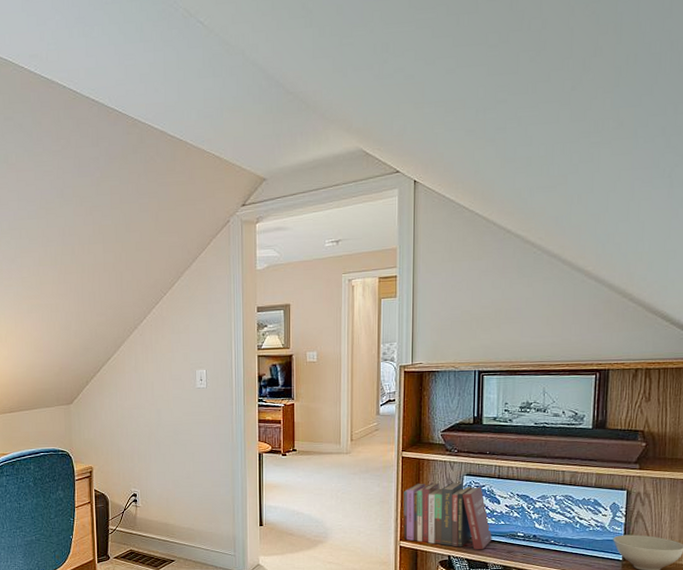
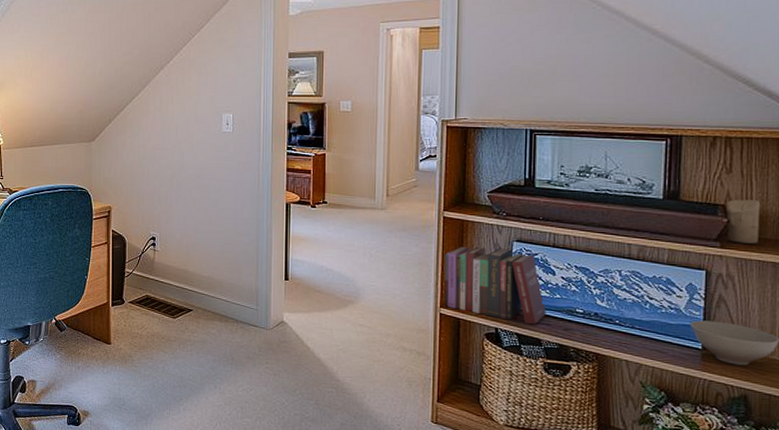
candle: none [644,423,674,464] -> present [726,199,761,244]

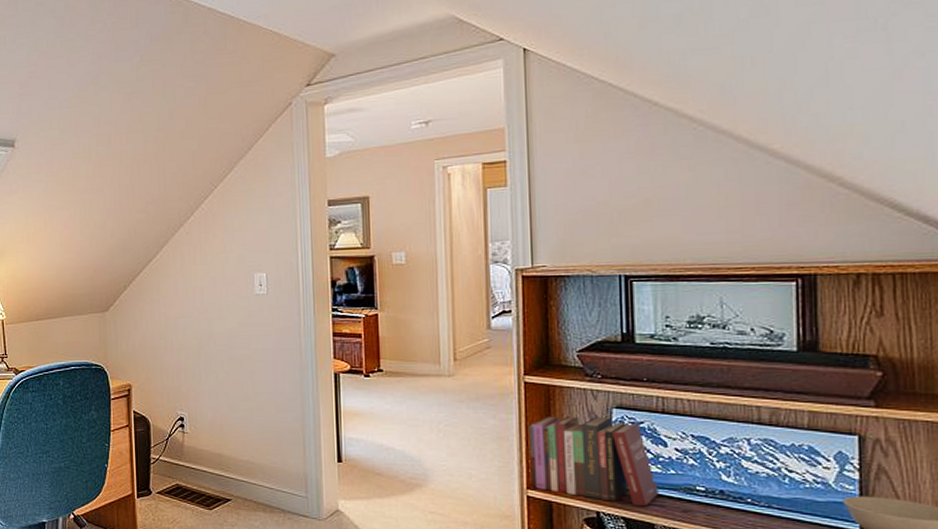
candle: present [726,199,761,244] -> none [880,347,925,401]

